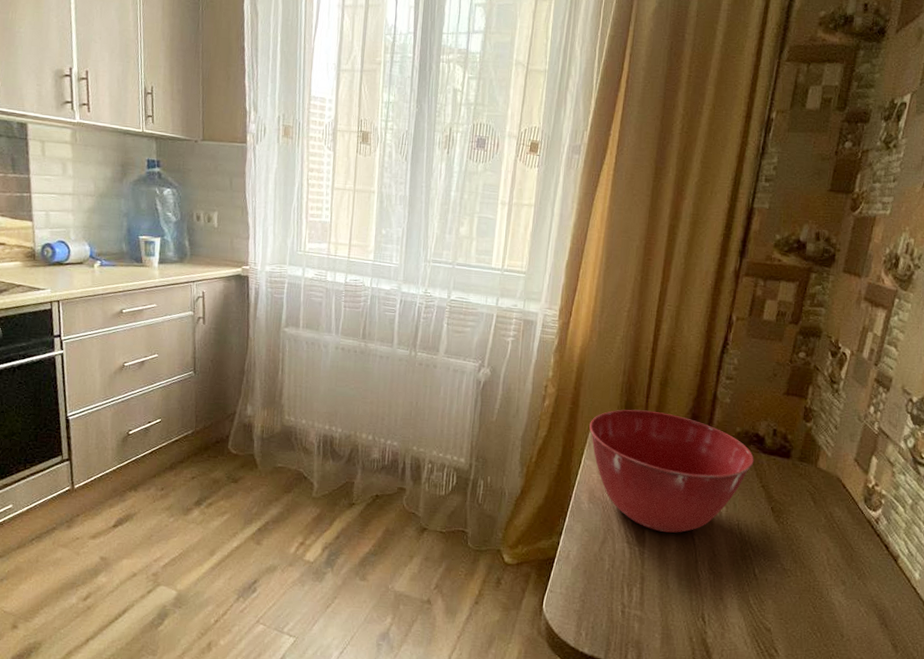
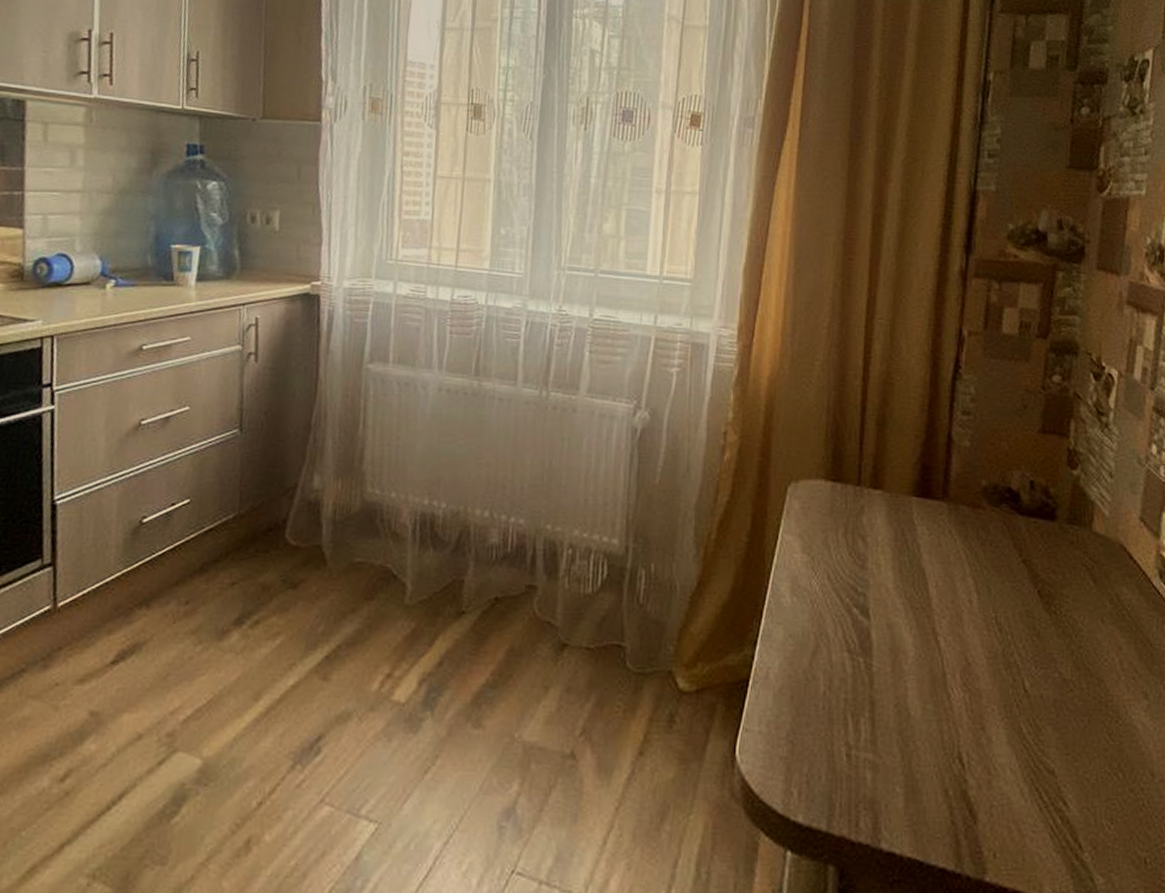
mixing bowl: present [589,409,754,533] -> none [786,460,1009,634]

